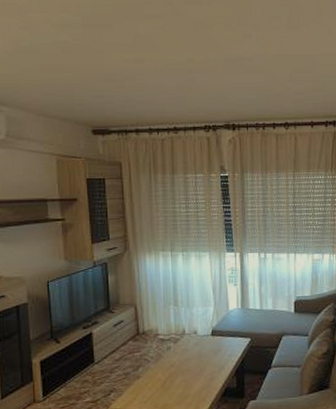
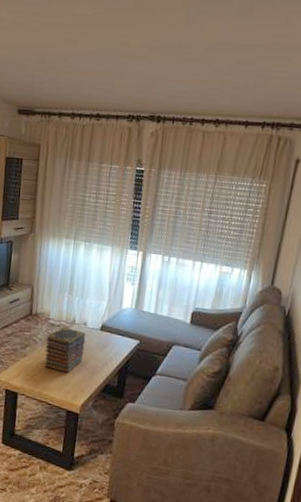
book stack: none [158,339,199,386] -> present [44,326,86,373]

